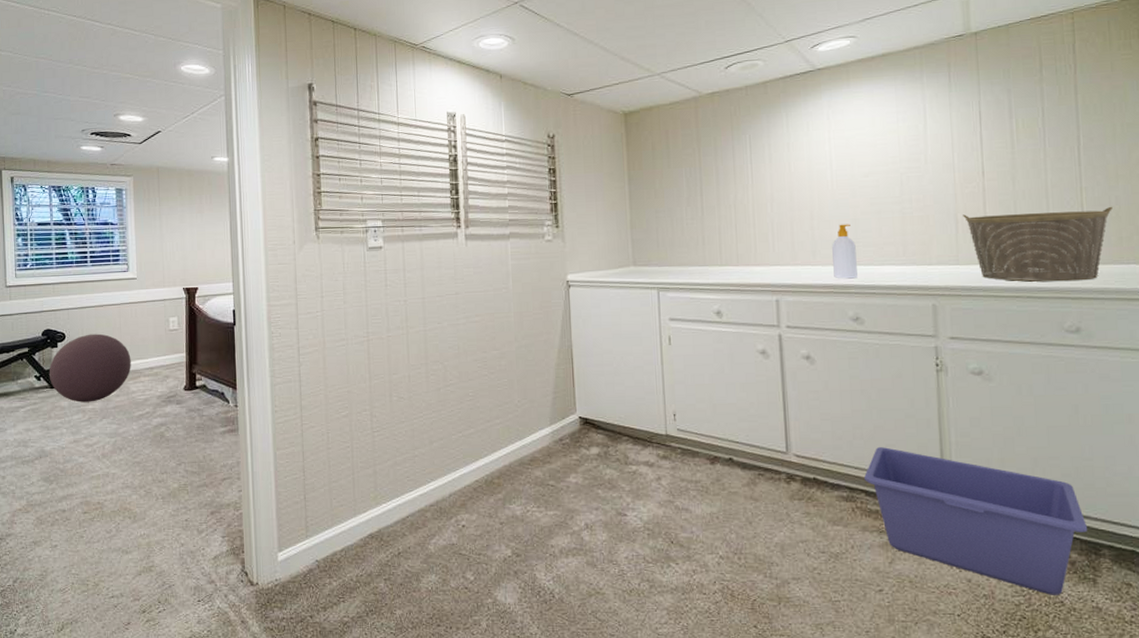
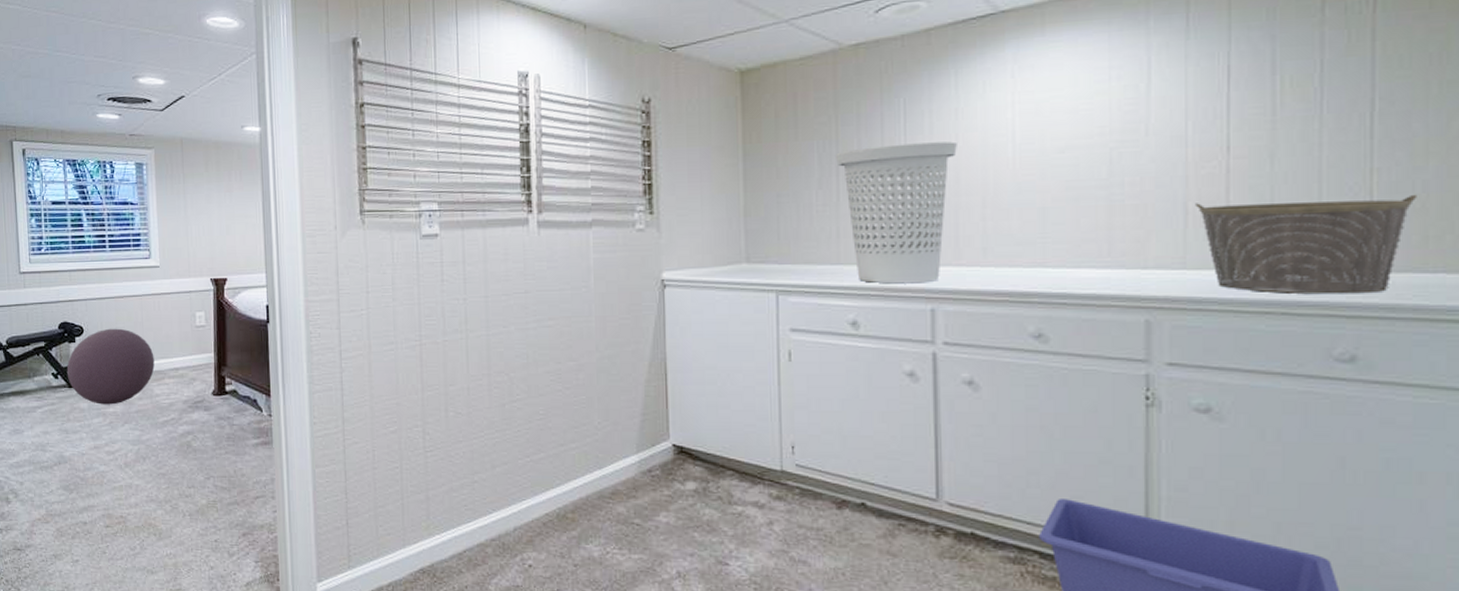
laundry basket: none [700,168,790,281] -> present [836,141,957,284]
soap bottle: present [832,224,858,279] -> none [1010,213,1043,285]

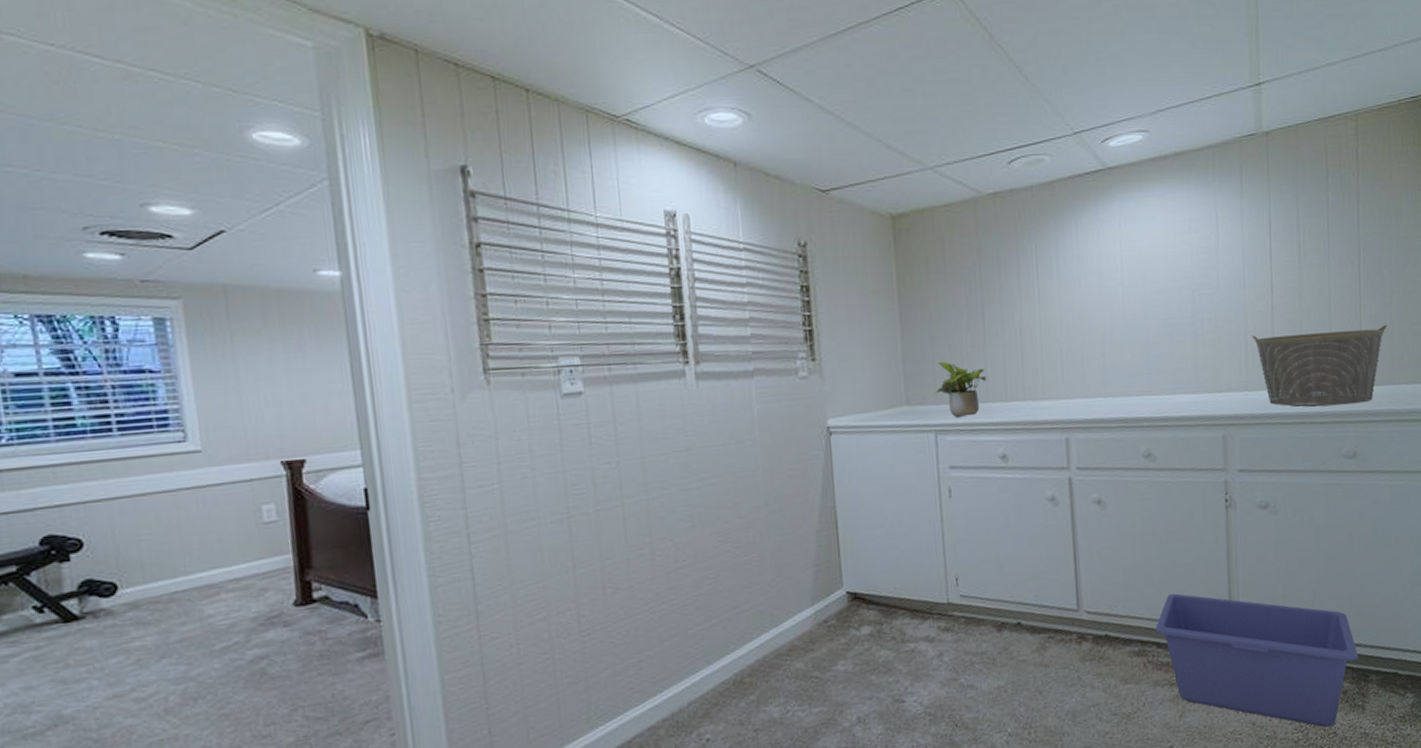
exercise ball: present [66,328,155,405] -> none [58,535,204,639]
potted plant: none [779,220,838,280] -> present [936,362,986,418]
laundry basket: present [836,141,957,284] -> none [981,285,1080,418]

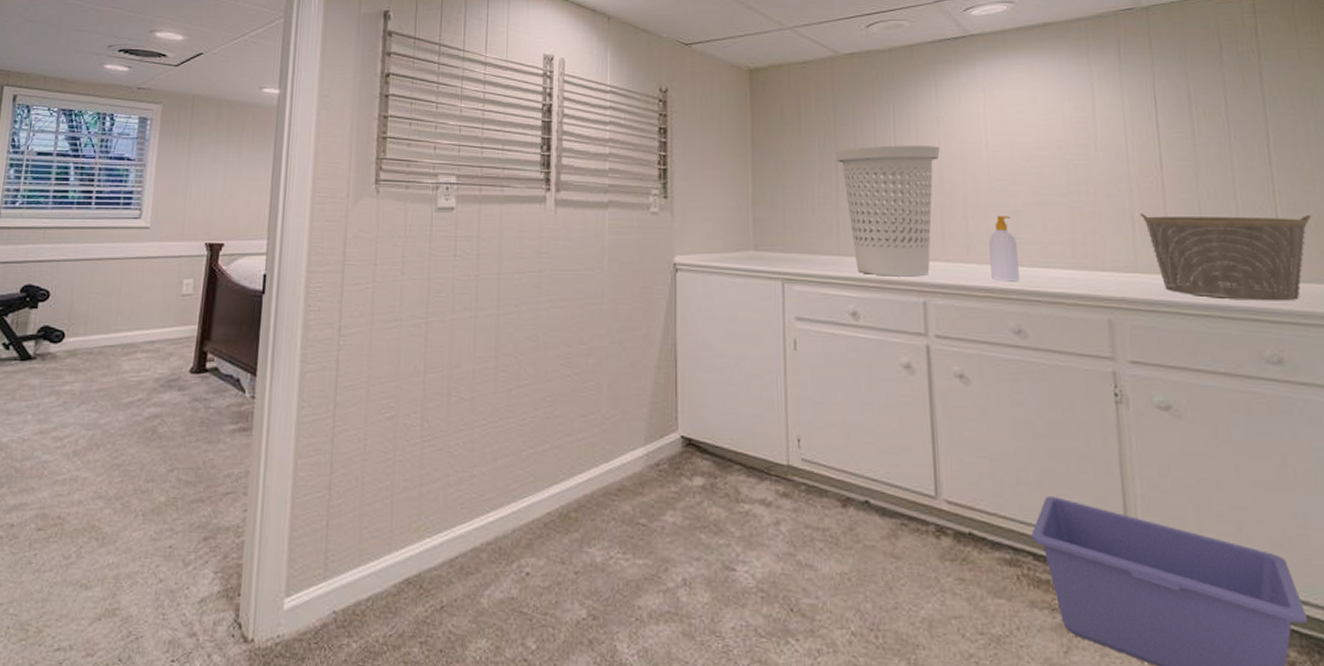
potted plant: present [936,362,986,418] -> none [785,211,838,269]
laundry basket: none [981,285,1080,418] -> present [835,145,940,277]
soap bottle: none [1124,348,1149,412] -> present [989,215,1019,282]

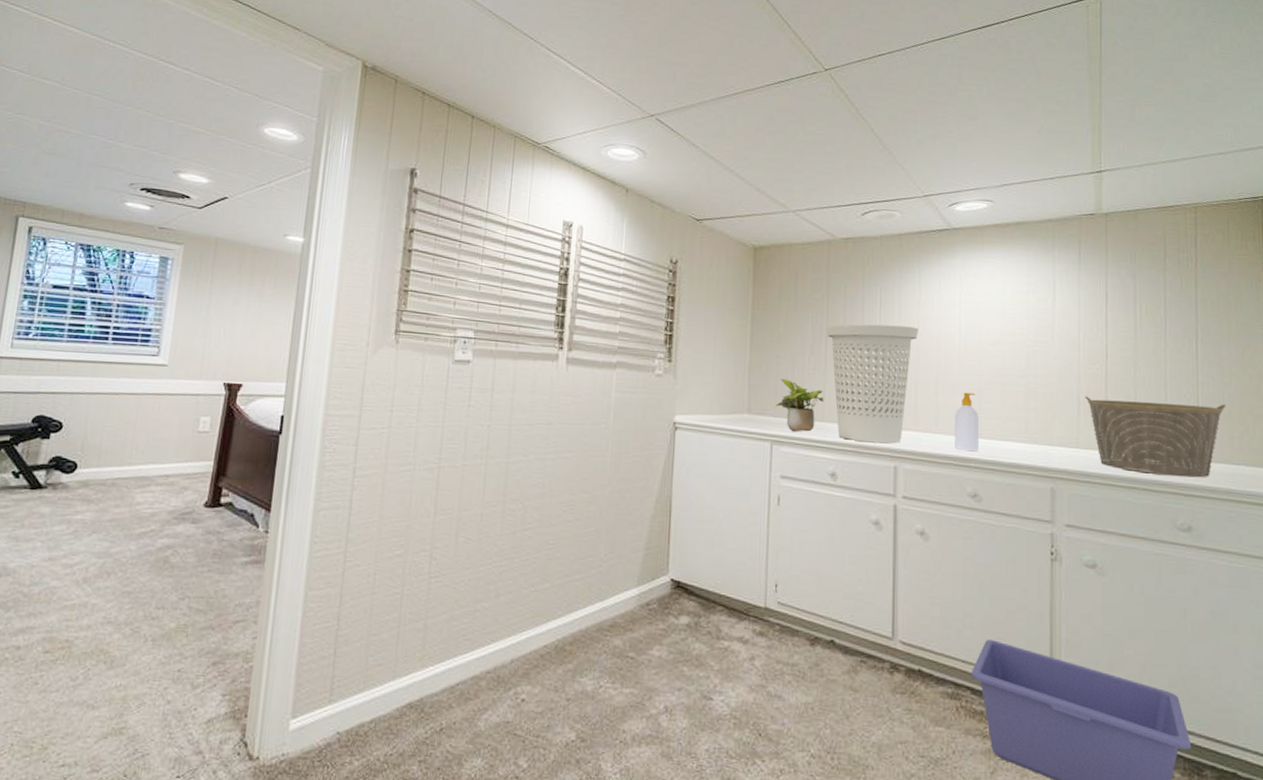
potted plant: none [785,211,838,269] -> present [776,379,824,432]

